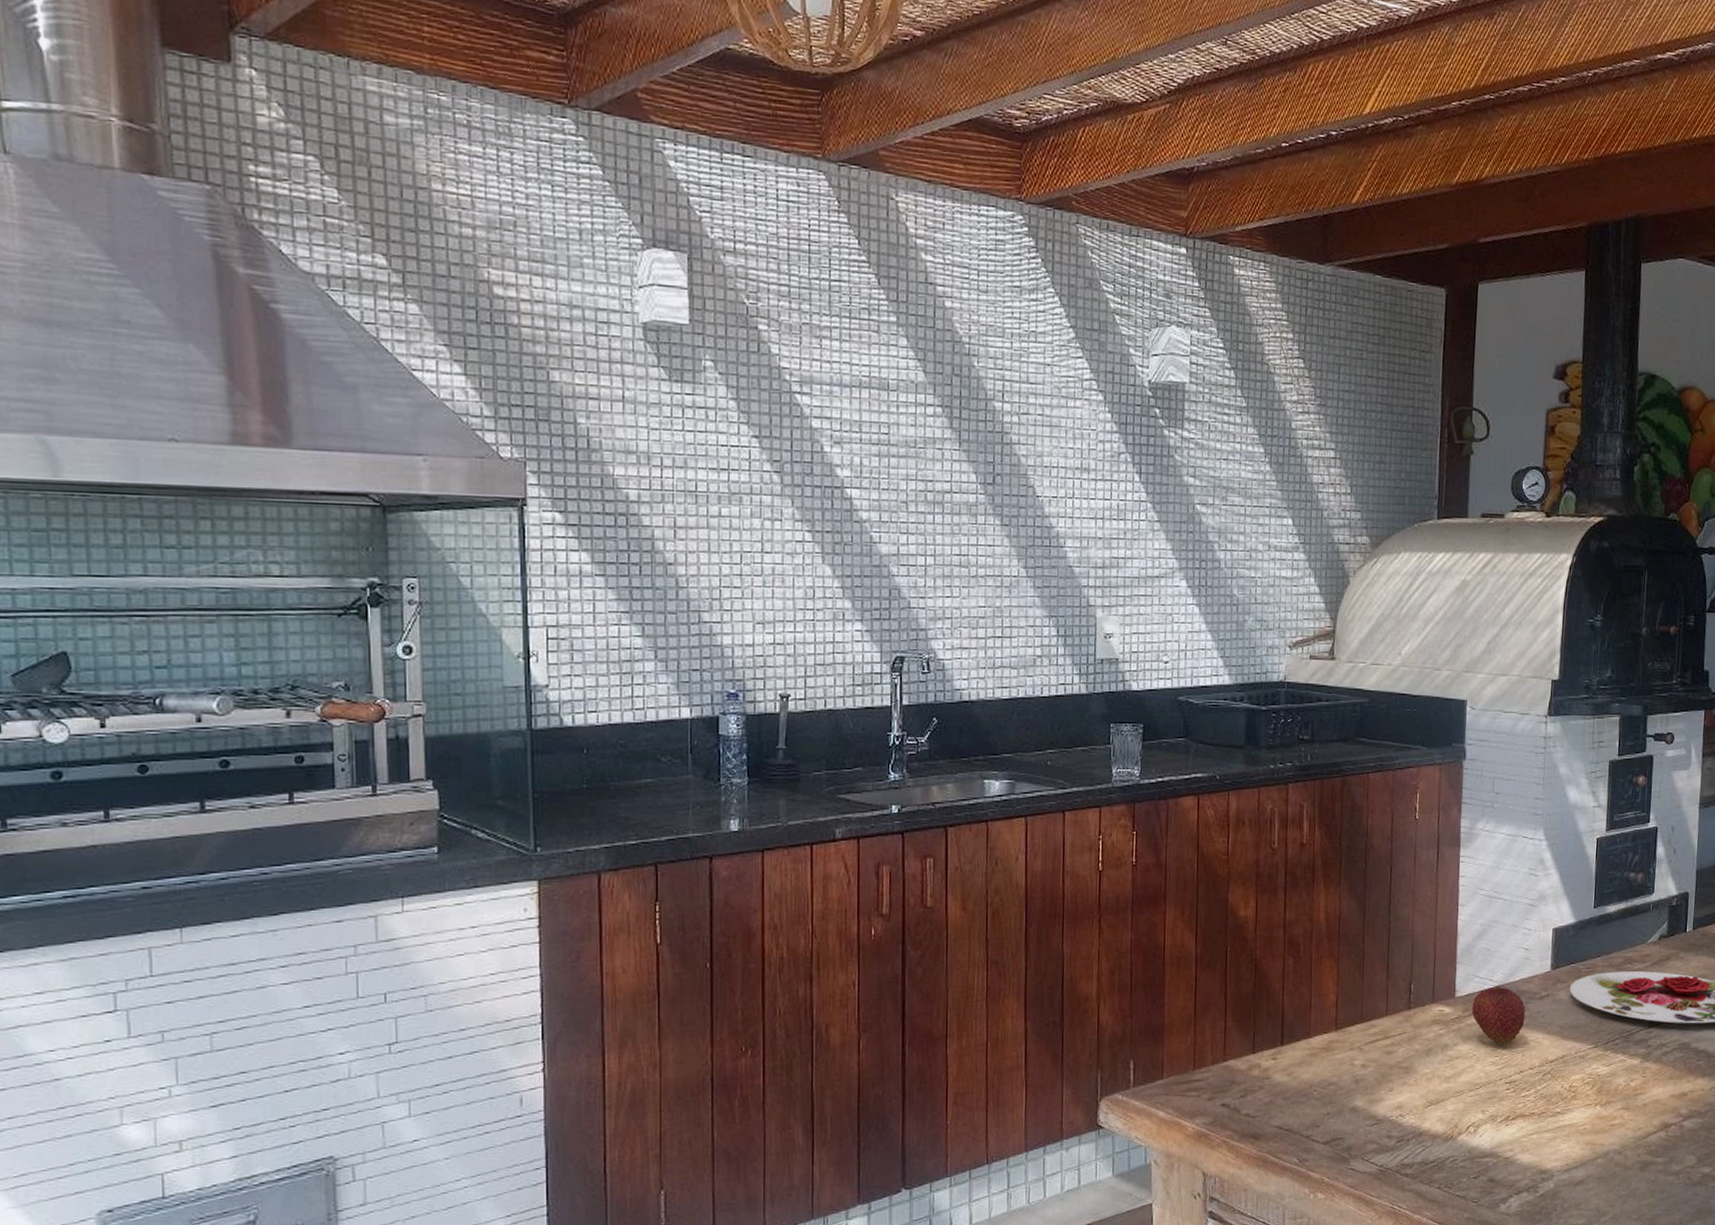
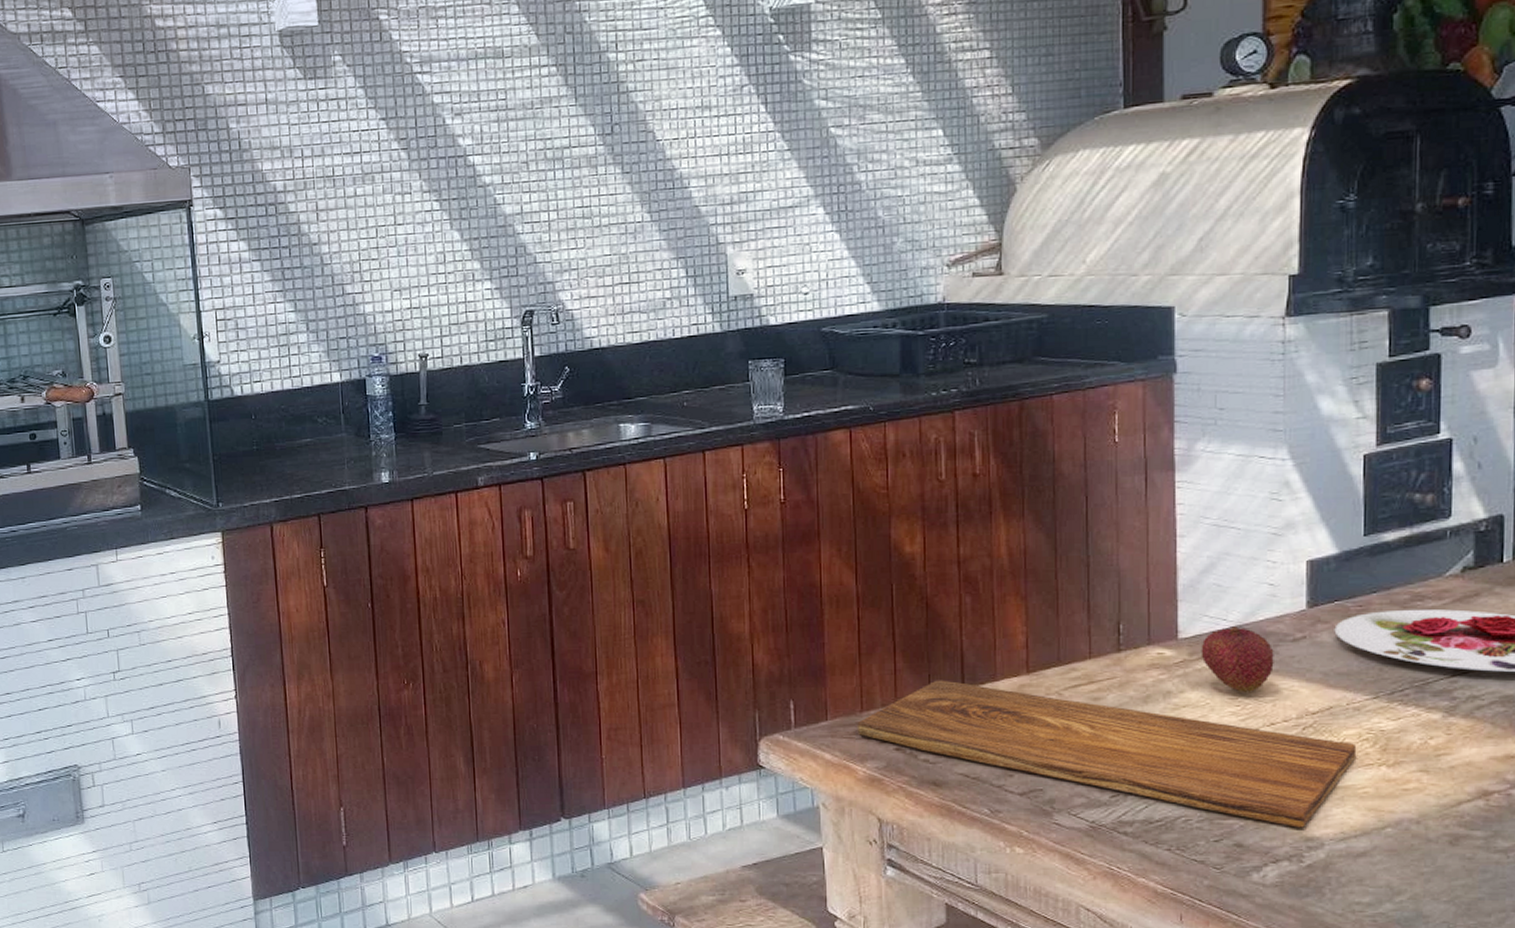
cutting board: none [1189,1037,1581,1162] -> present [857,680,1357,828]

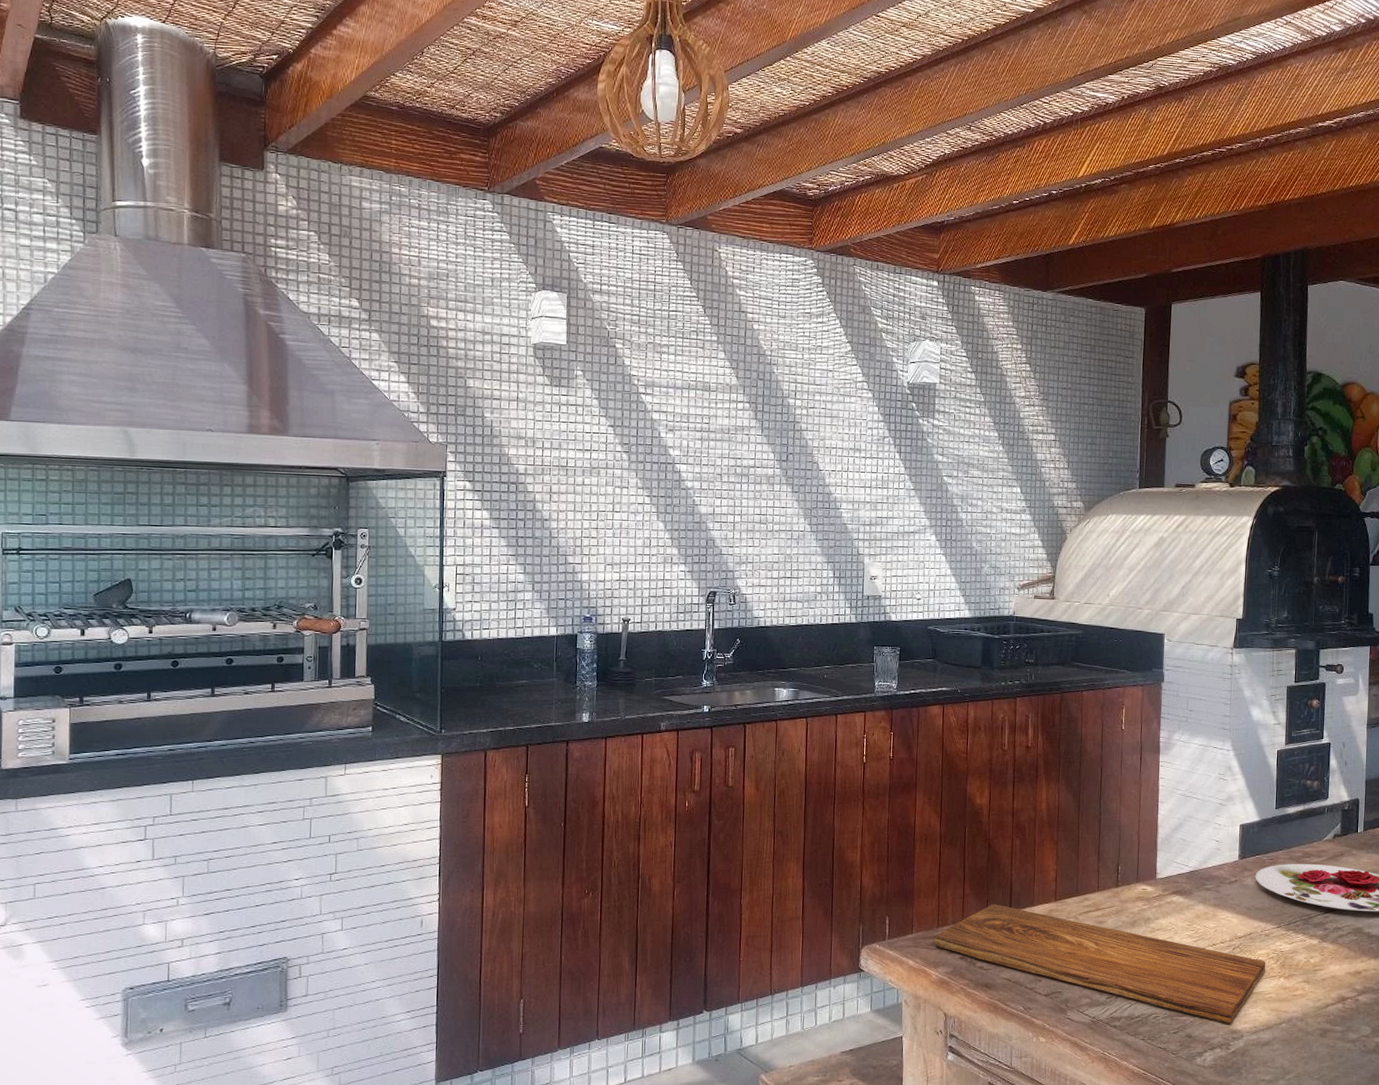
fruit: present [1201,626,1274,692] -> none [1170,871,1217,920]

